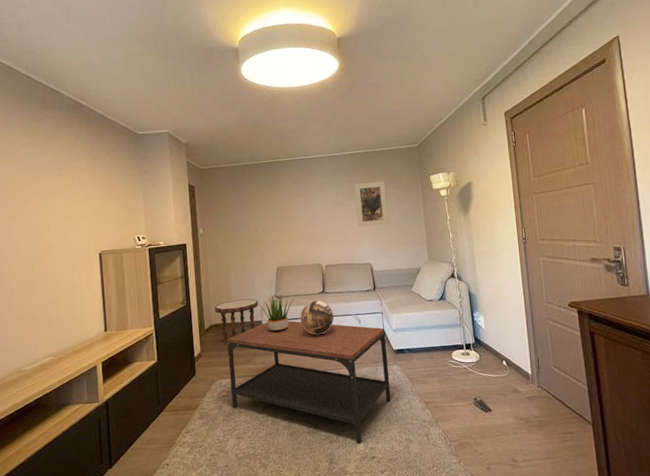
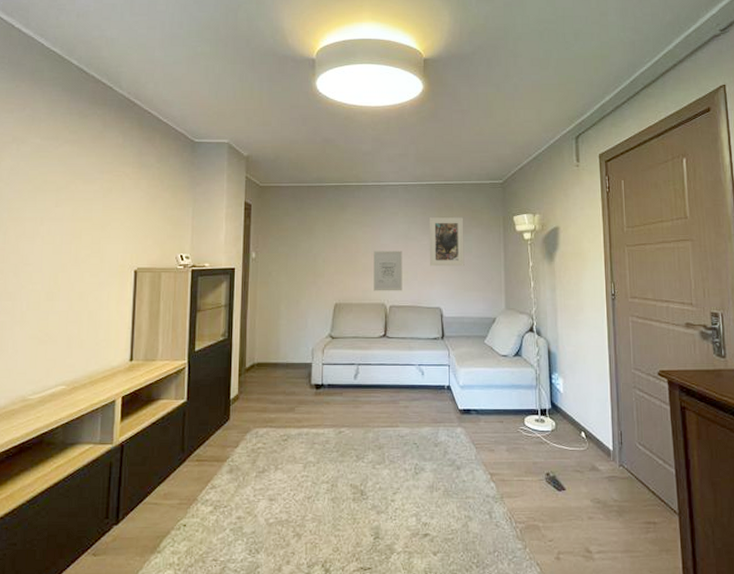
side table: present [214,298,259,342] -> none [259,337,310,385]
coffee table: present [226,321,392,444] -> none [268,365,452,518]
potted plant: present [256,293,295,332] -> none [308,333,352,377]
decorative bowl: present [300,300,334,335] -> none [356,346,394,385]
wall art: none [307,216,336,254] -> present [374,251,403,291]

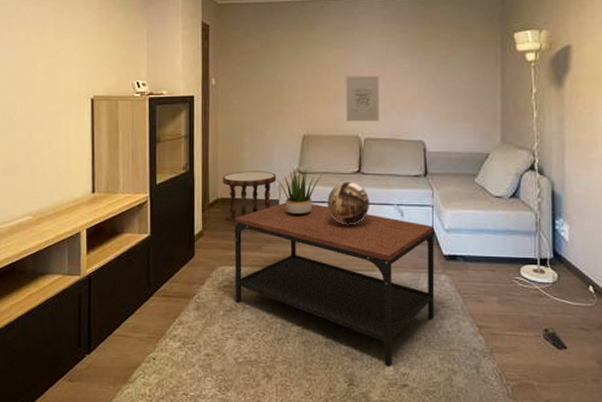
side table: none [259,337,310,385] -> present [222,171,277,221]
coffee table: none [268,365,452,518] -> present [234,202,435,367]
potted plant: none [308,333,352,377] -> present [274,167,323,215]
decorative bowl: none [356,346,394,385] -> present [327,182,369,225]
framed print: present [430,217,465,267] -> none [412,36,453,94]

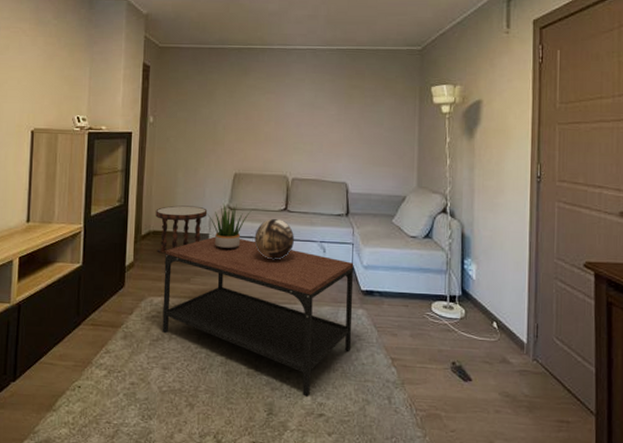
wall art: present [346,76,379,122] -> none [275,119,308,164]

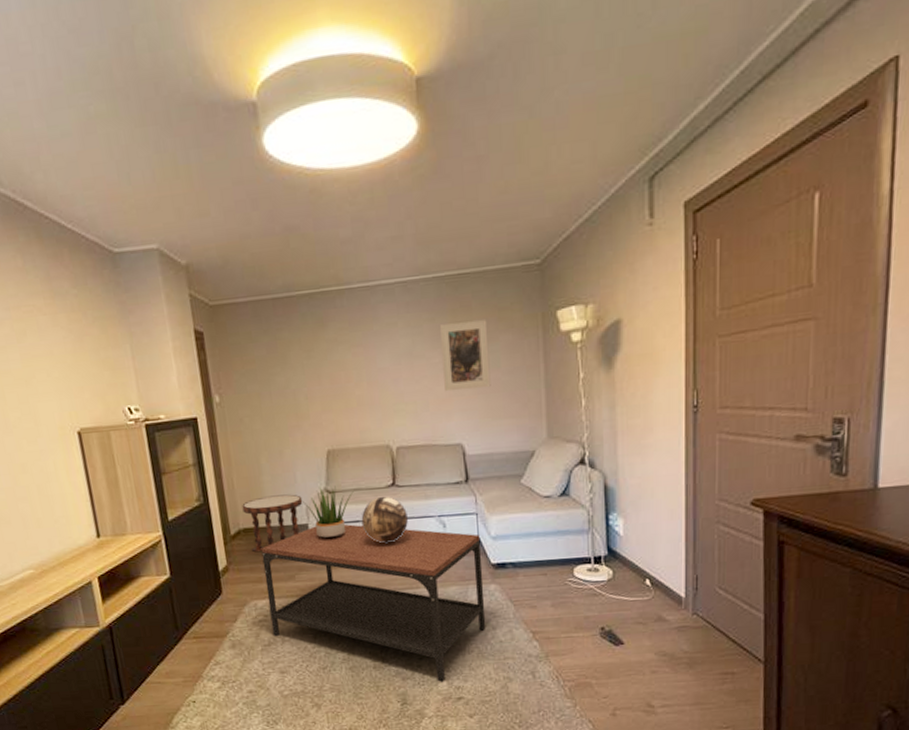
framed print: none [337,85,376,140] -> present [440,320,491,392]

